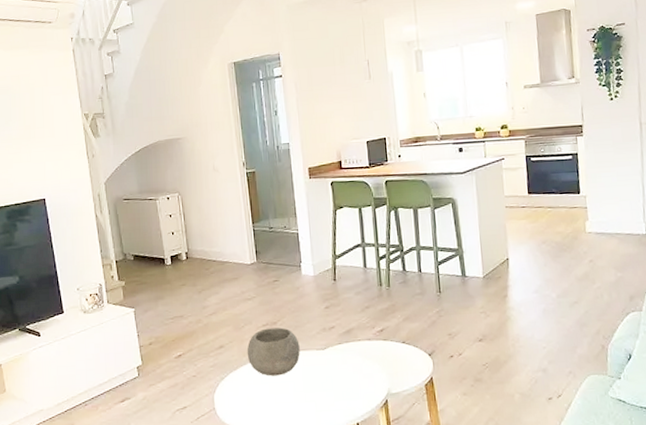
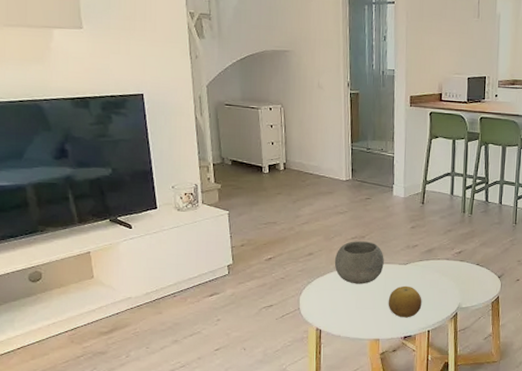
fruit: none [309,373,347,411] -> present [388,285,422,318]

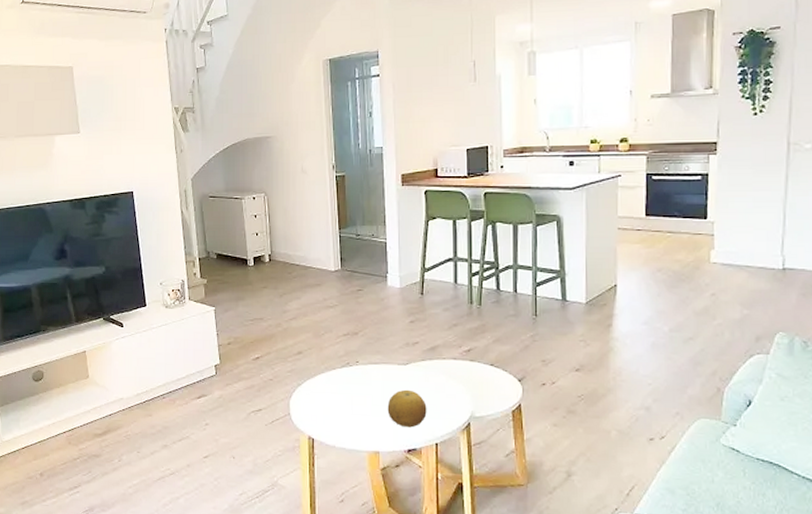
bowl: present [334,241,384,284] -> none [325,338,381,388]

